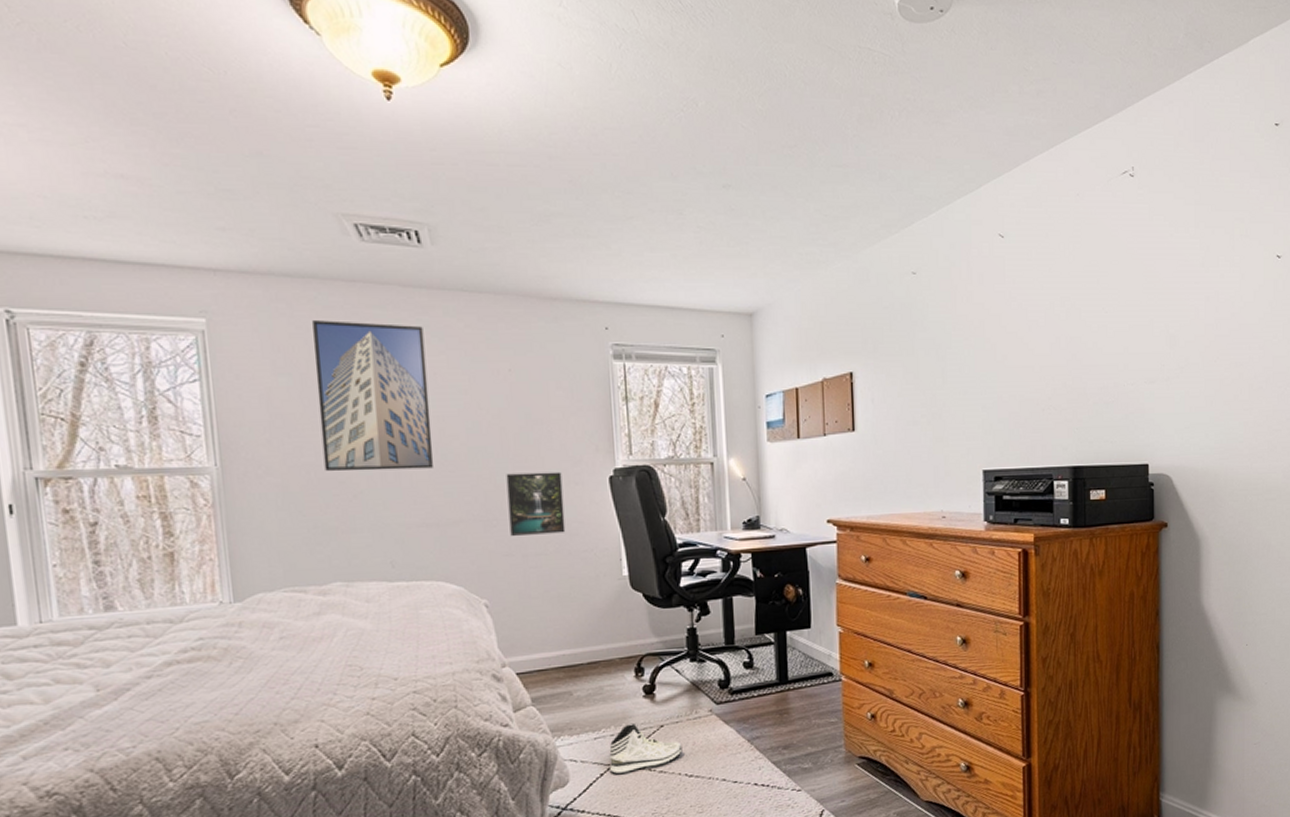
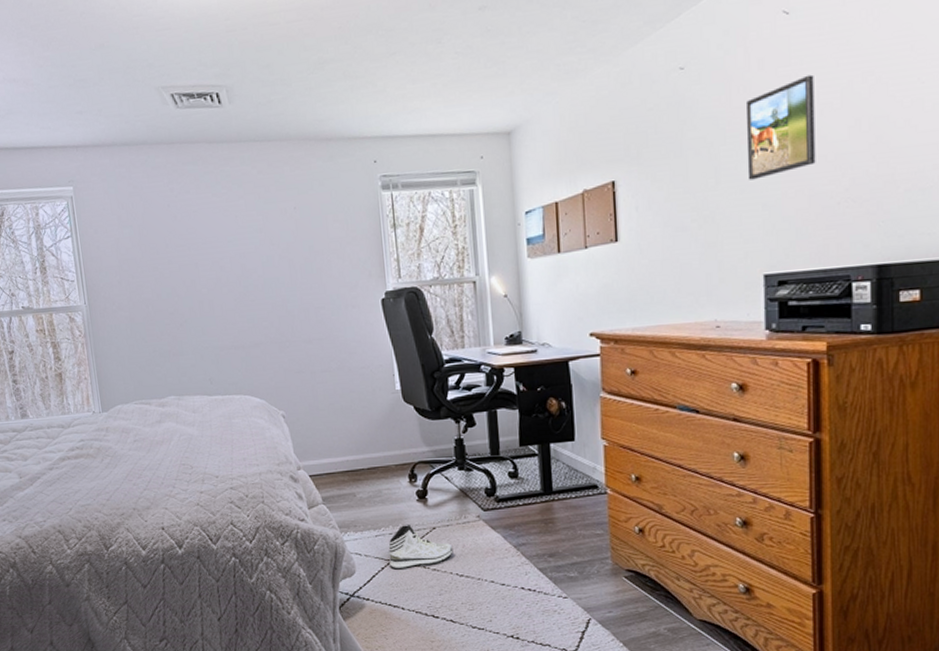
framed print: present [312,320,434,471] -> none [145,176,238,304]
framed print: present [506,472,566,536] -> none [295,296,346,355]
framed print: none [968,294,1025,383] -> present [745,74,816,180]

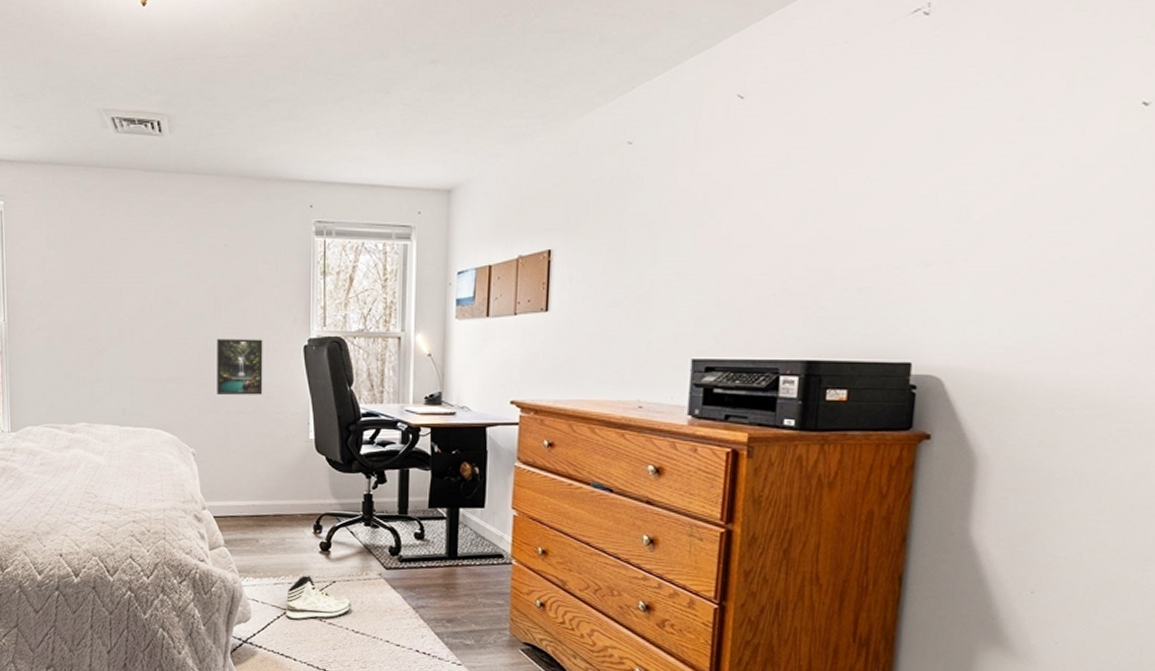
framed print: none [295,296,346,355] -> present [216,338,263,395]
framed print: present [745,74,816,180] -> none [685,162,763,263]

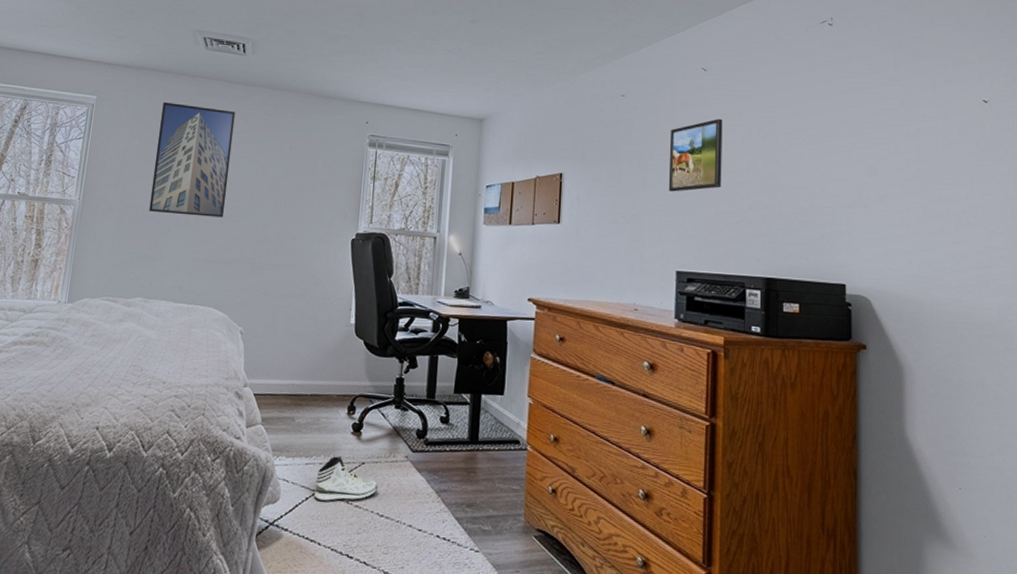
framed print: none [76,202,160,331] -> present [149,102,236,218]
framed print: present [216,338,263,395] -> none [269,228,316,281]
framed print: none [685,162,763,263] -> present [668,118,723,192]

